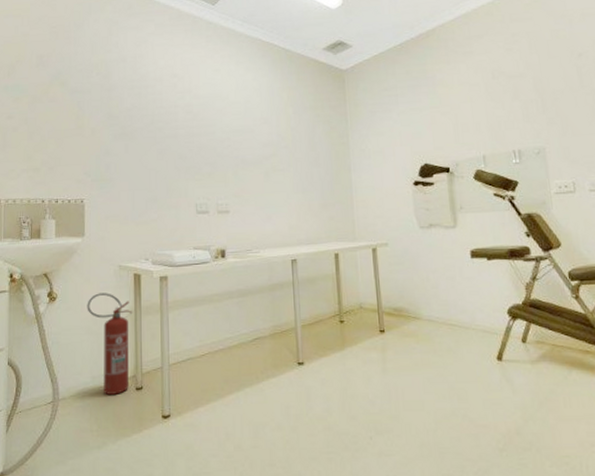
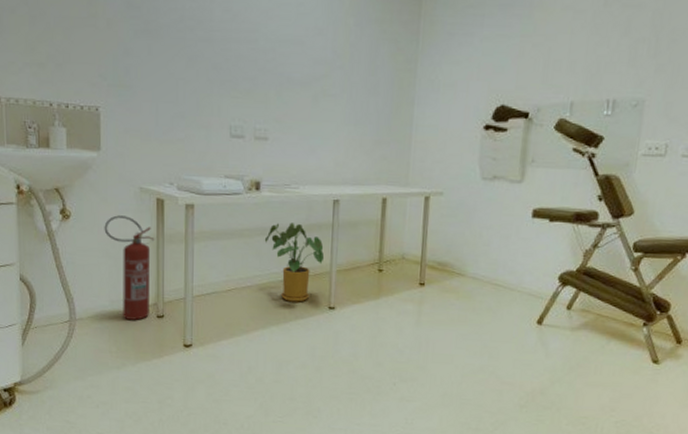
house plant: none [232,284,289,361] -> present [264,222,325,302]

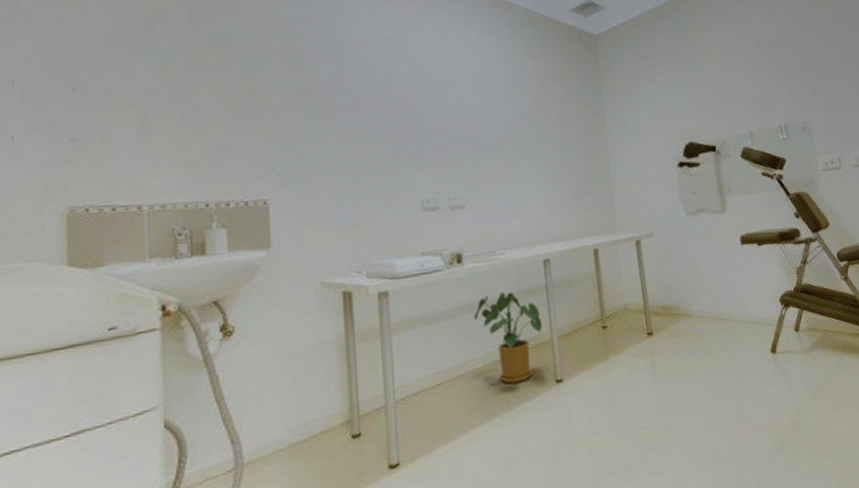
fire extinguisher: present [104,215,155,320] -> none [278,318,344,449]

